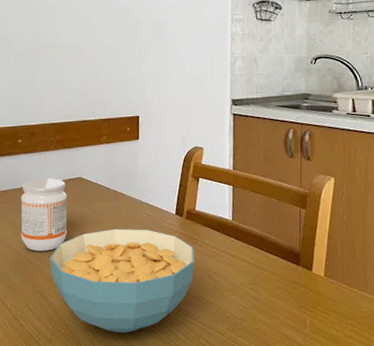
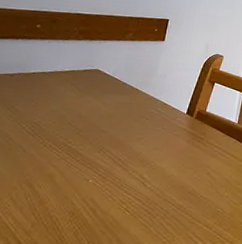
jam: present [21,178,67,251] -> none [18,66,81,140]
cereal bowl: present [50,228,195,332] -> none [45,122,198,225]

